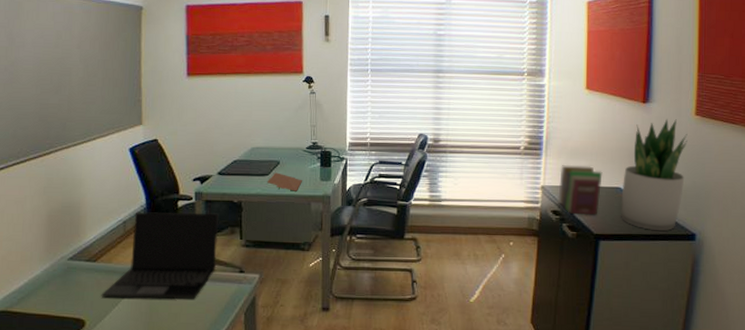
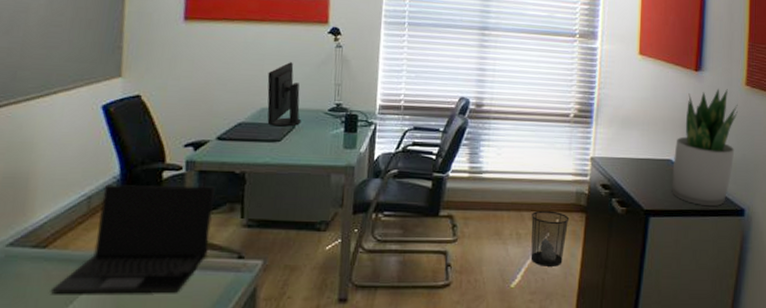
computer monitor: none [255,108,285,163] -> present [267,62,302,127]
papers: present [266,172,302,192] -> none [277,138,322,161]
waste bin: none [487,234,523,284] -> present [530,210,570,267]
books: present [557,165,603,215] -> none [606,135,654,190]

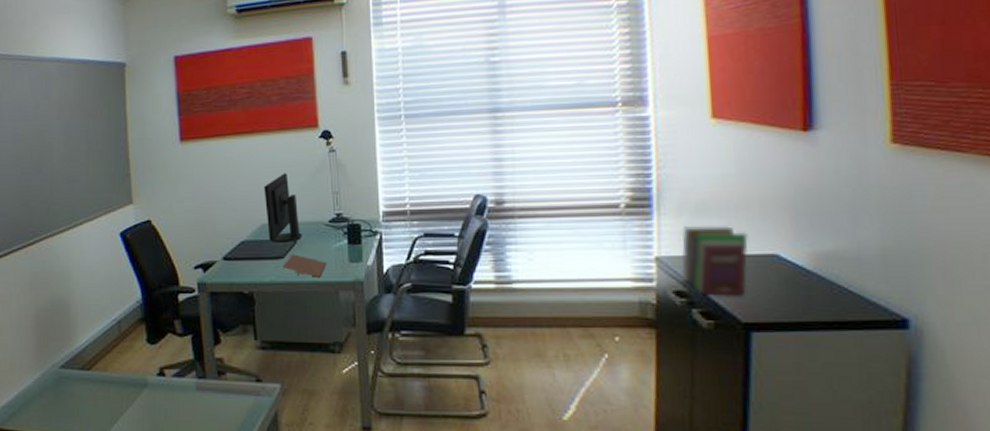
laptop: present [50,184,215,294] -> none [97,307,228,416]
papers: none [277,138,322,161] -> present [282,254,326,277]
waste bin: present [530,210,570,267] -> none [581,326,634,396]
books: none [606,135,654,190] -> present [680,226,748,296]
planter: present [672,88,738,207] -> none [780,151,883,317]

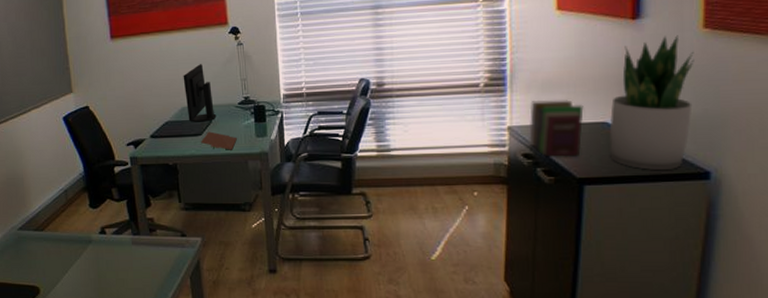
planter: none [780,151,883,317] -> present [609,35,694,171]

